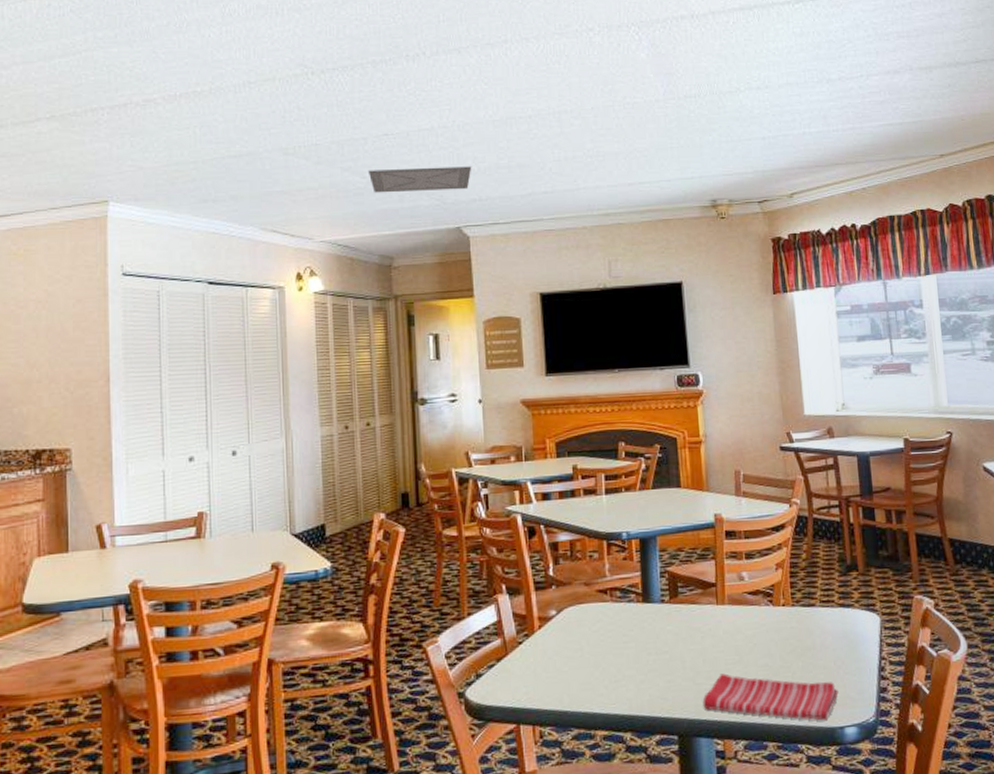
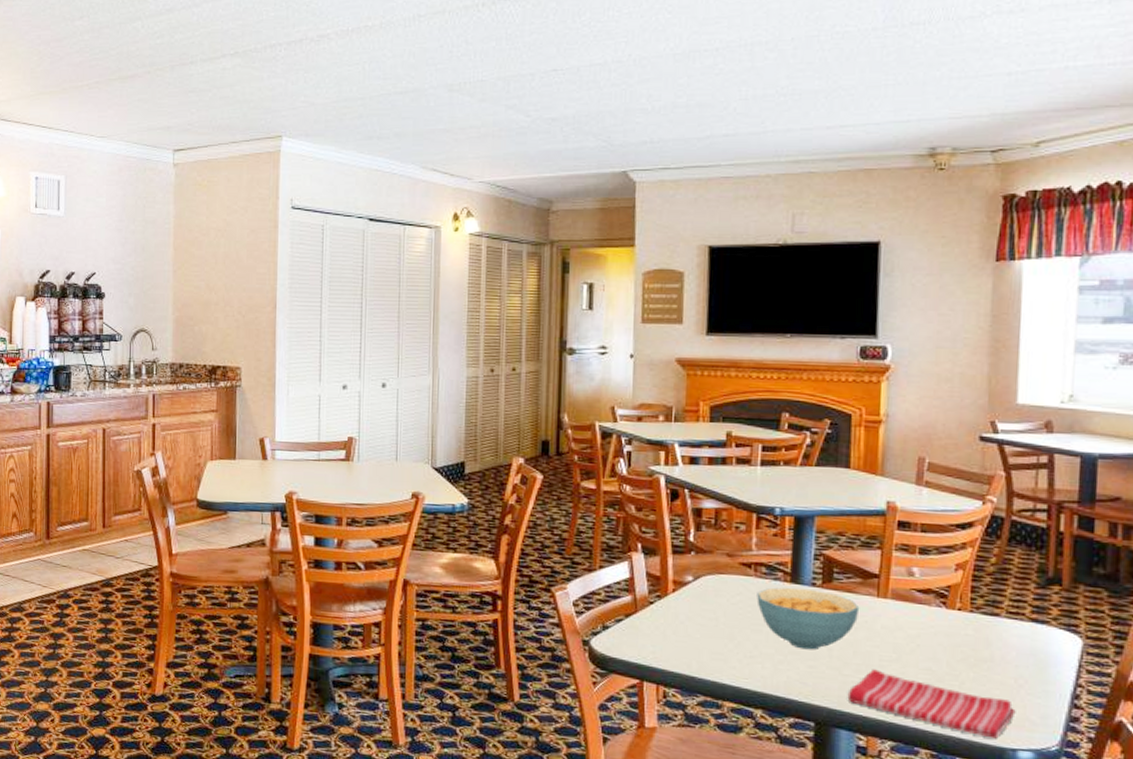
ceiling vent: present [367,166,472,193] -> none [532,105,646,133]
cereal bowl: none [615,606,704,666] -> present [757,587,860,650]

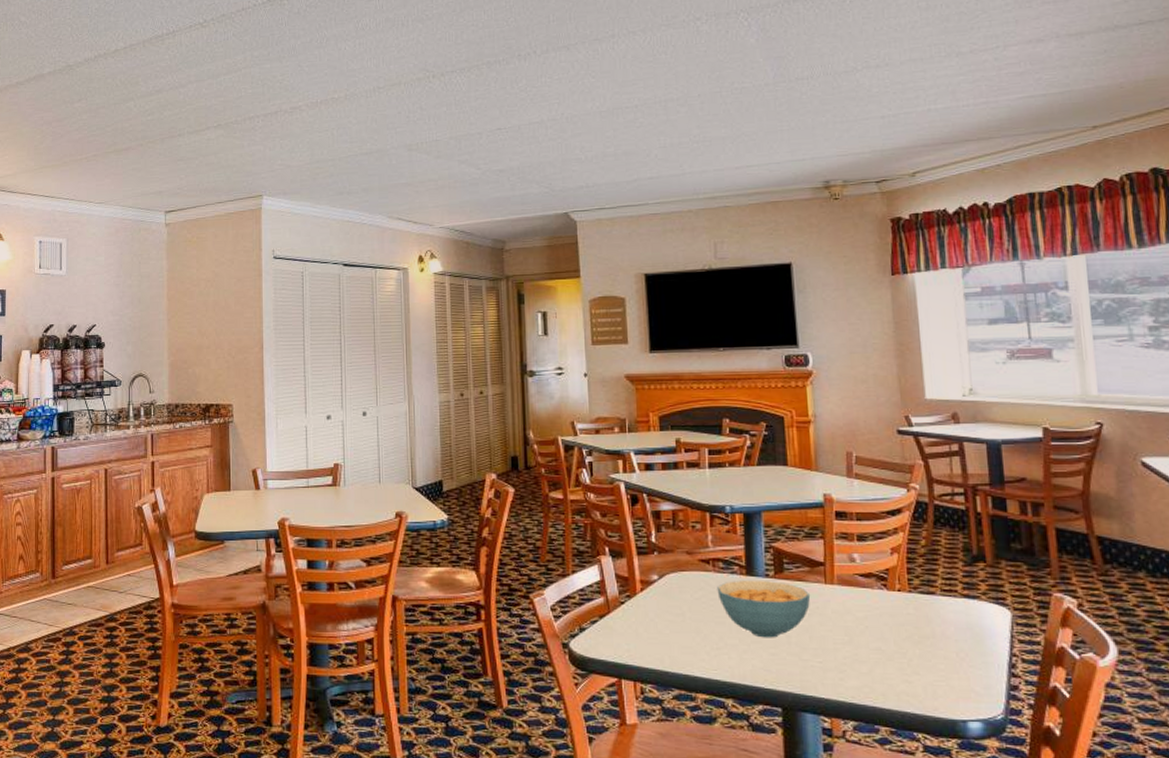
dish towel: present [847,669,1016,739] -> none [808,652,961,712]

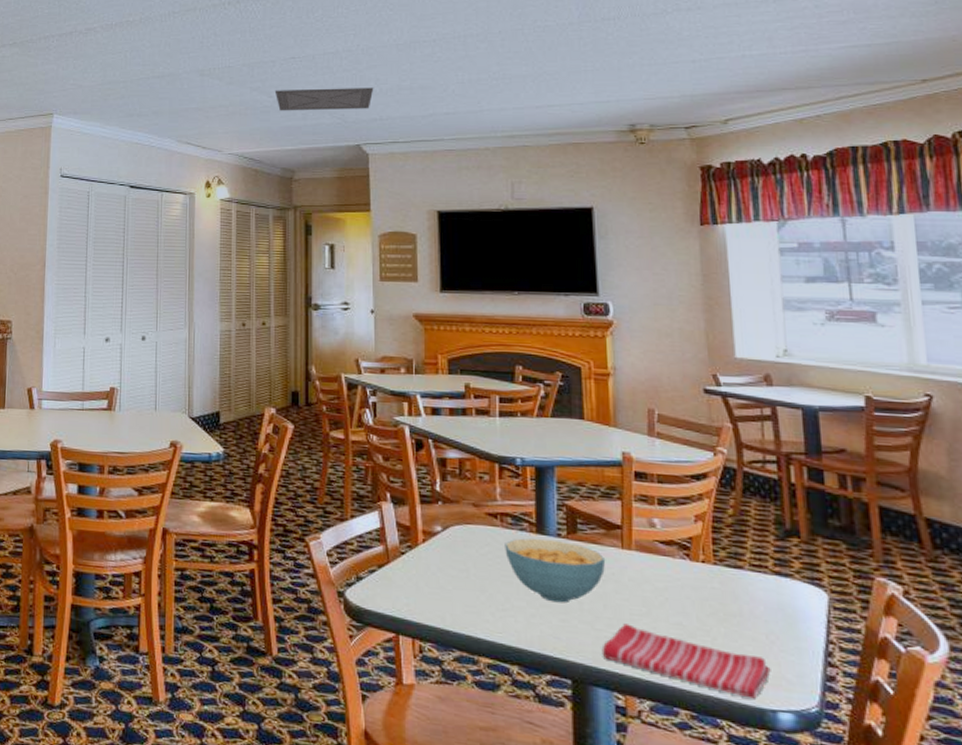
ceiling vent: none [482,155,580,183] -> present [274,87,374,111]
dish towel: none [808,652,961,712] -> present [601,623,771,699]

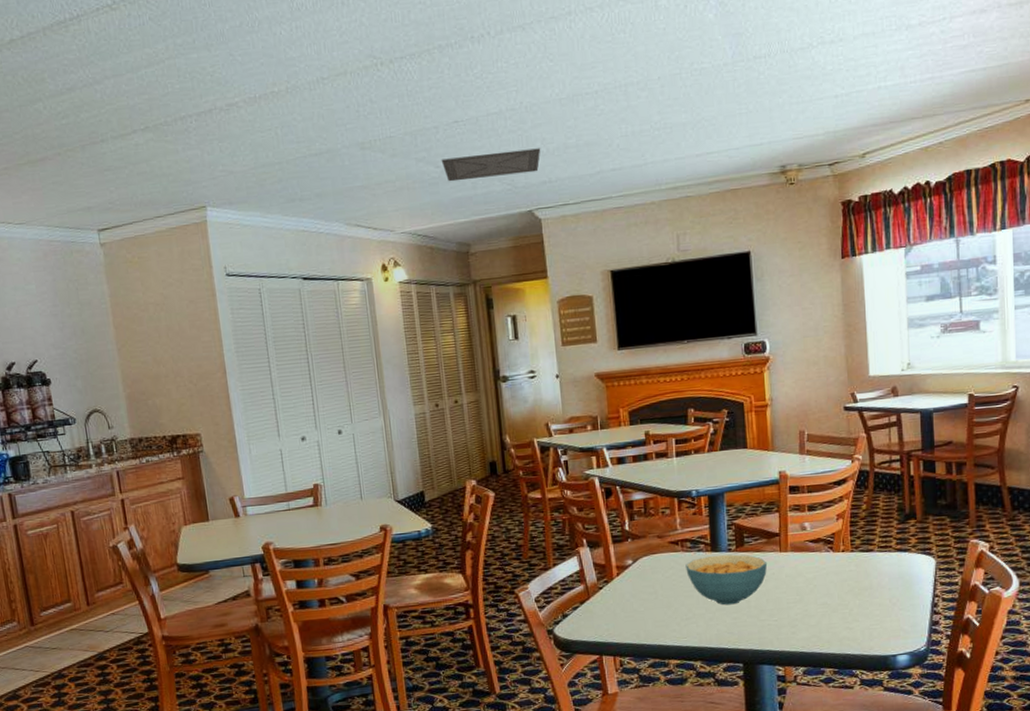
dish towel: present [601,623,771,699] -> none [765,611,893,650]

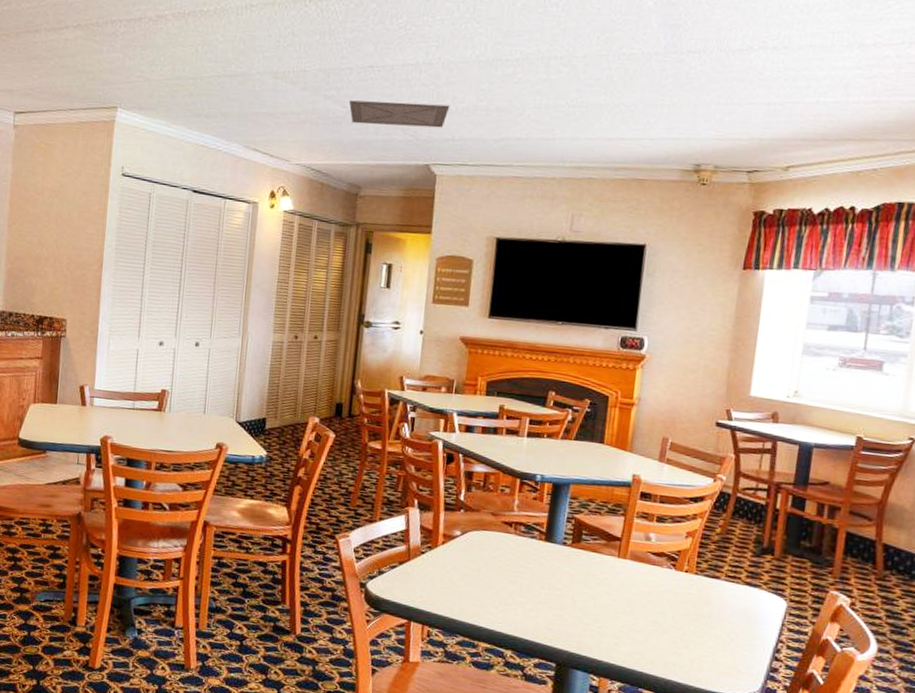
cereal bowl: present [685,554,768,605] -> none [514,545,603,601]

